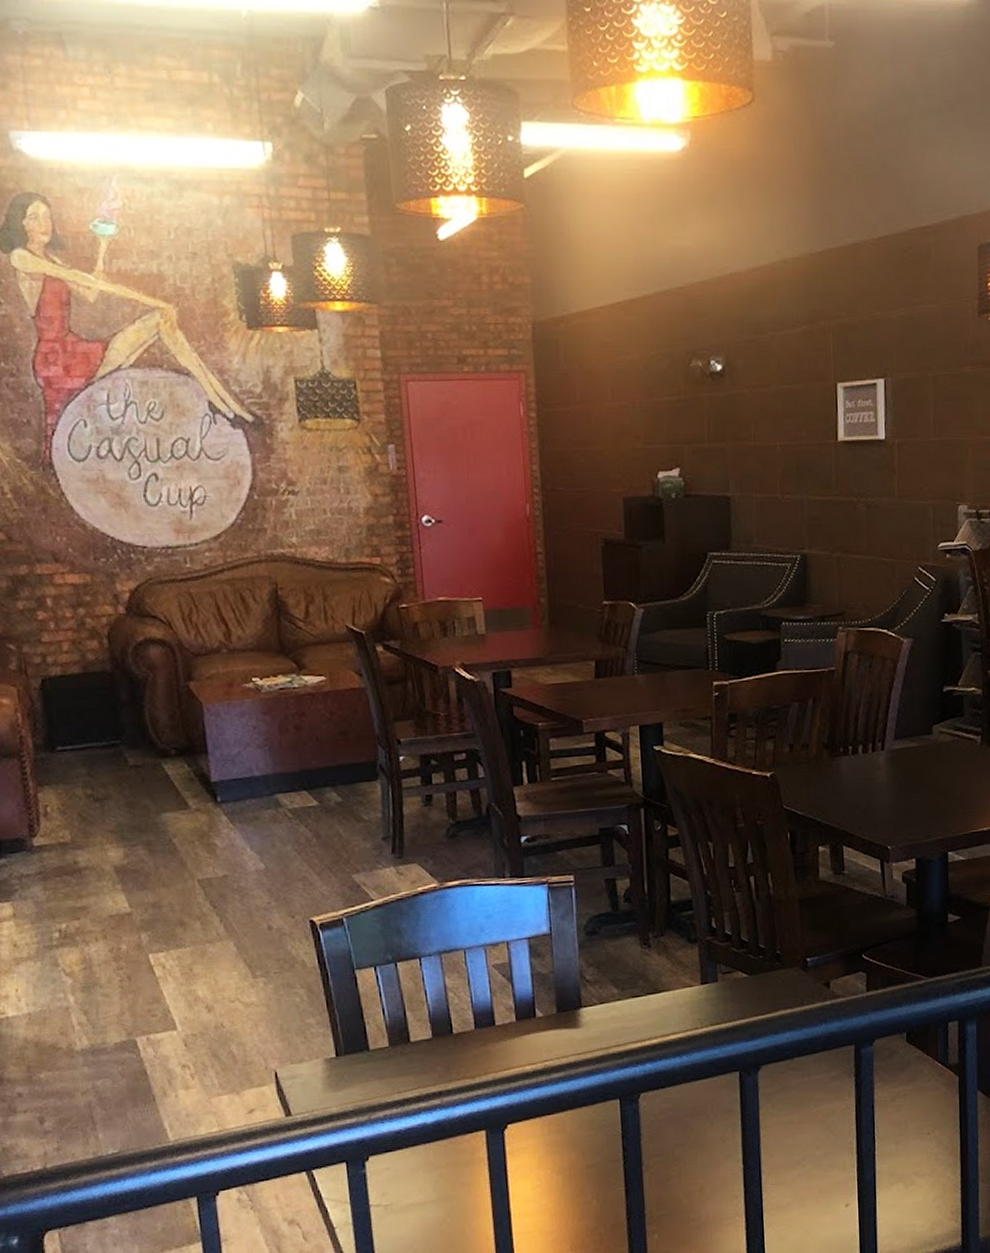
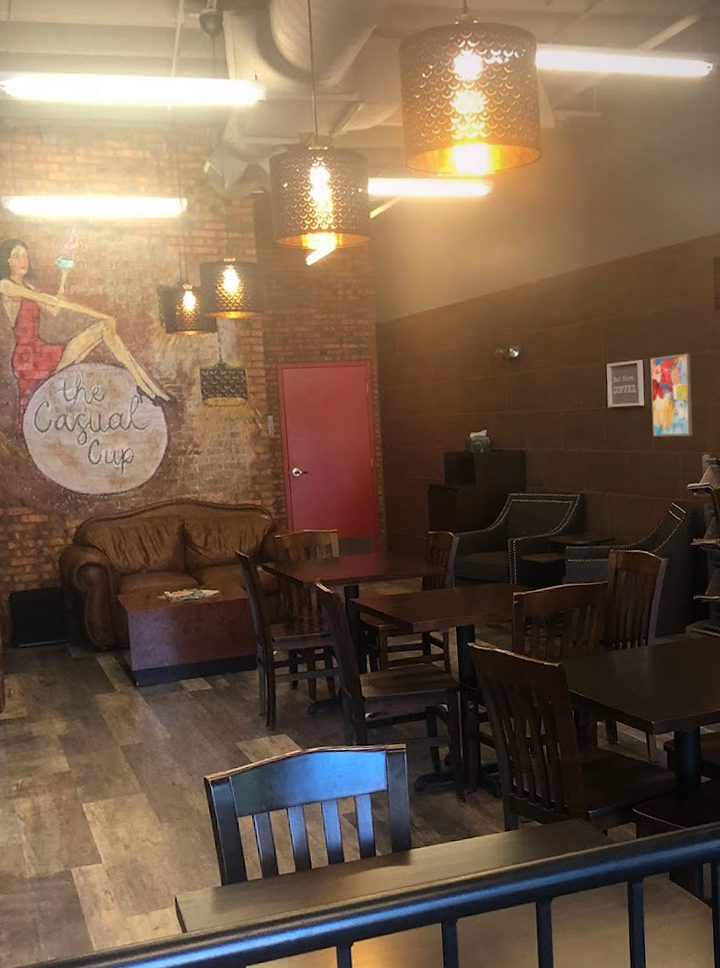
wall art: none [893,371,947,482] -> present [650,353,693,437]

